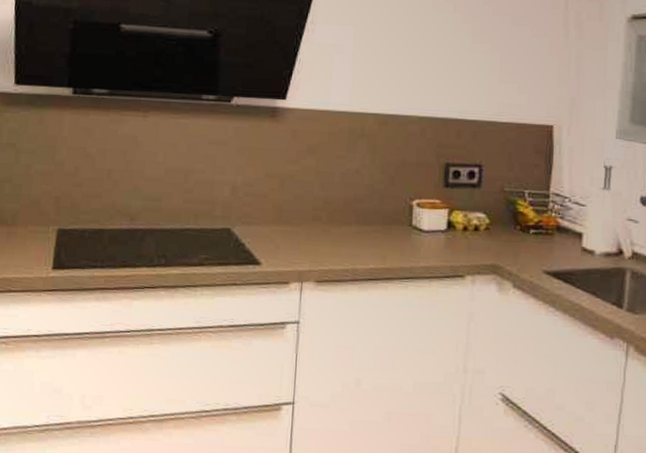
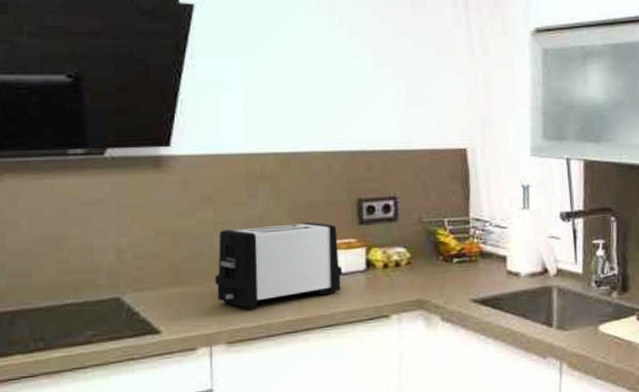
toaster: none [311,179,424,253] -> present [215,222,342,309]

